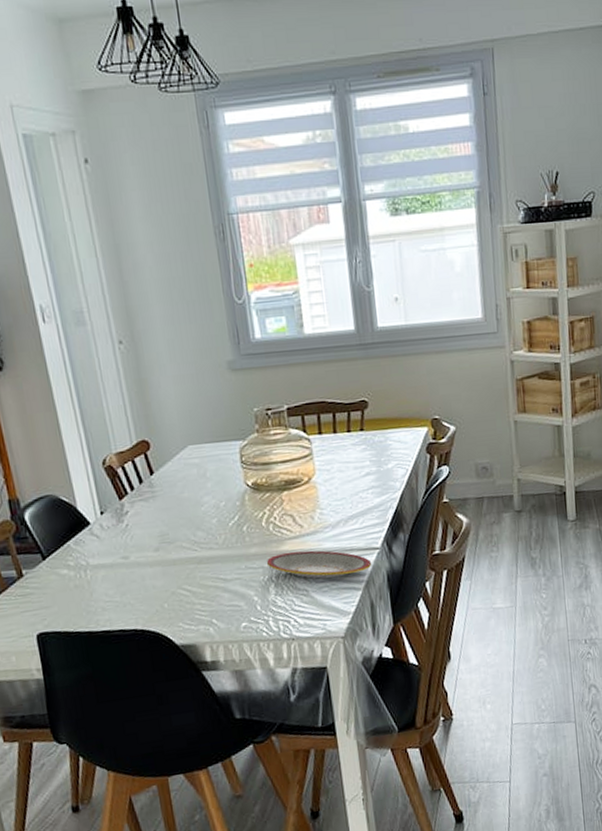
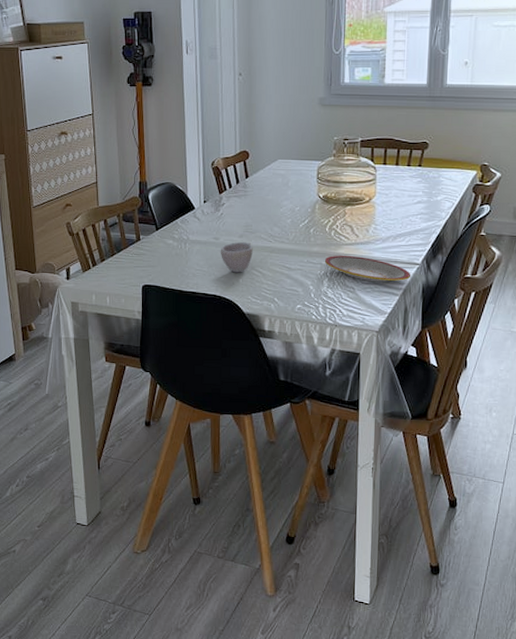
cup: none [132,555,176,597] -> present [220,241,253,273]

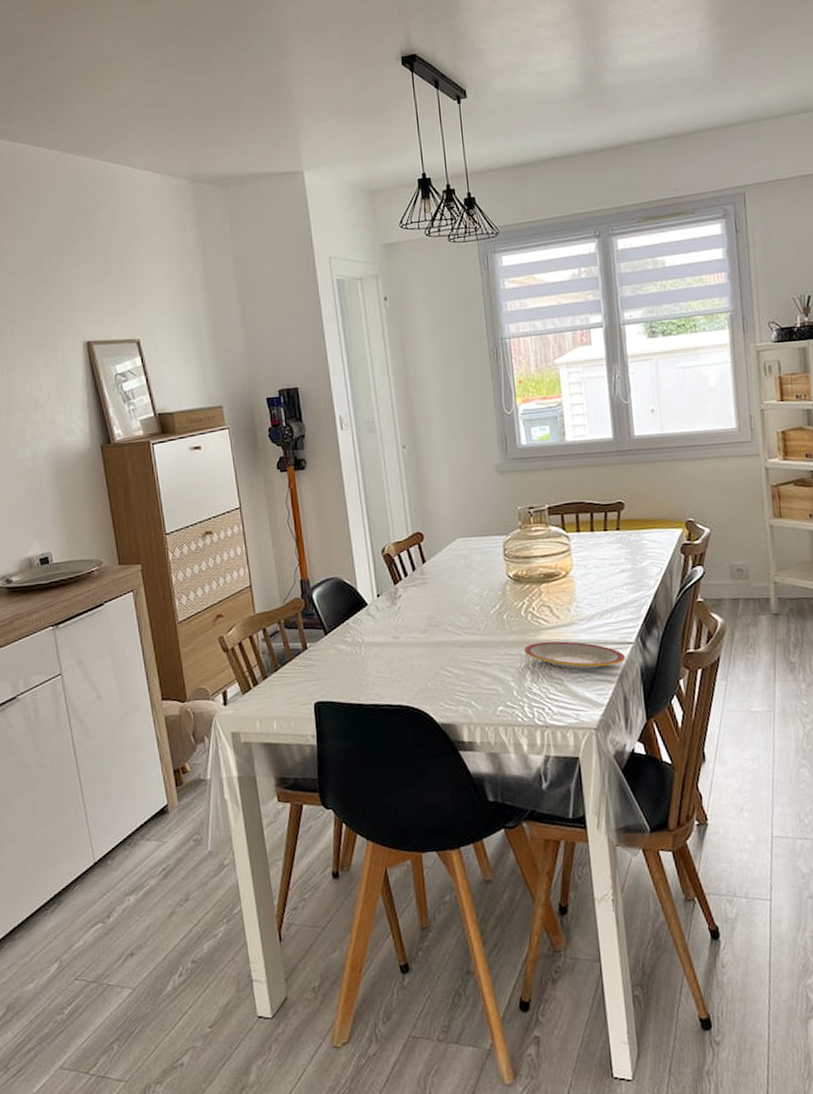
cup: present [220,241,253,273] -> none [401,637,440,676]

